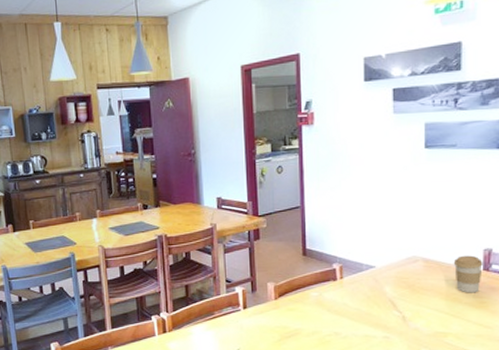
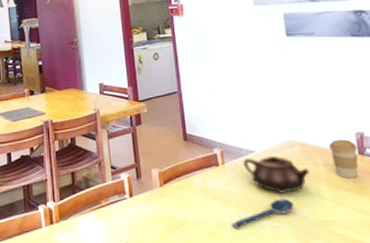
spoon: none [344,312,409,339] -> present [231,199,294,230]
teapot: none [362,270,429,308] -> present [243,155,310,195]

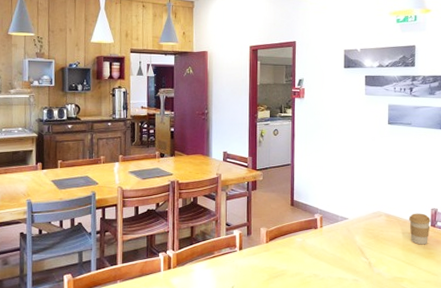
spoon: present [231,199,294,230] -> none [321,258,374,281]
teapot: present [243,155,310,195] -> none [337,223,390,255]

